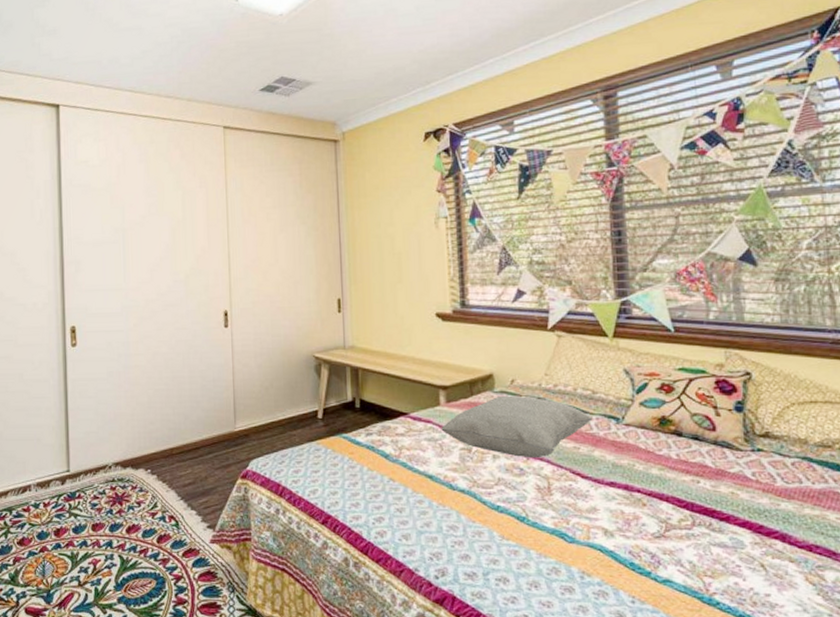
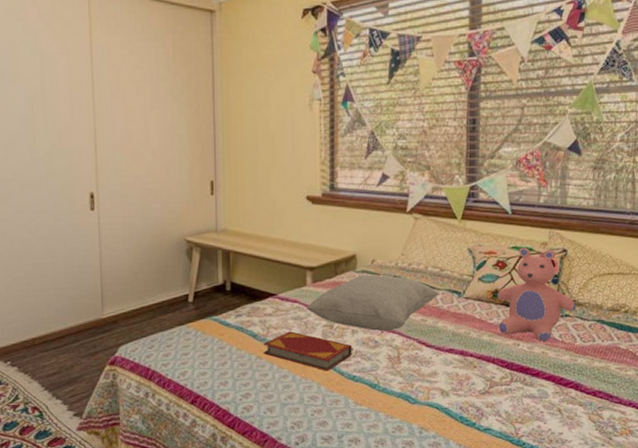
hardback book: none [395,453,495,499] -> present [263,331,352,371]
teddy bear: none [665,369,772,480] -> present [497,247,577,342]

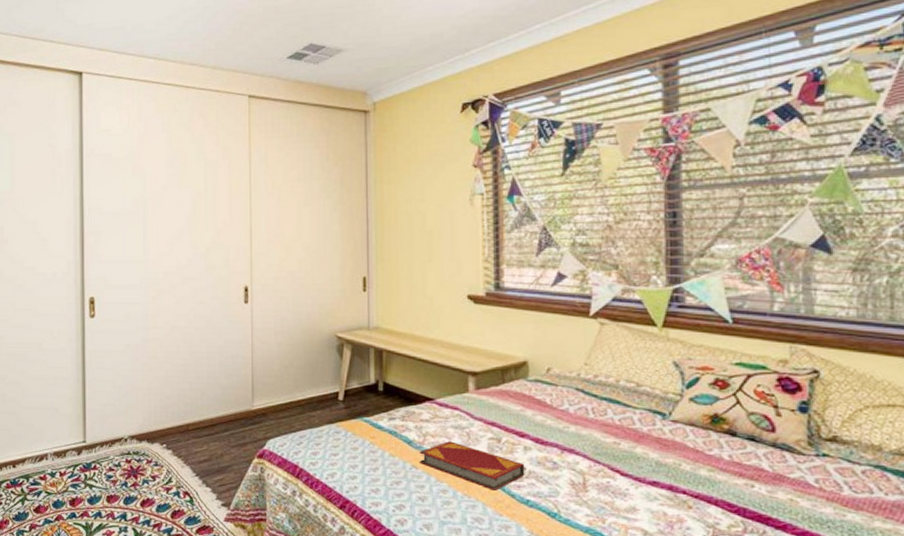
cushion: present [307,274,438,332] -> none [469,384,634,452]
teddy bear: present [497,247,577,342] -> none [718,364,840,486]

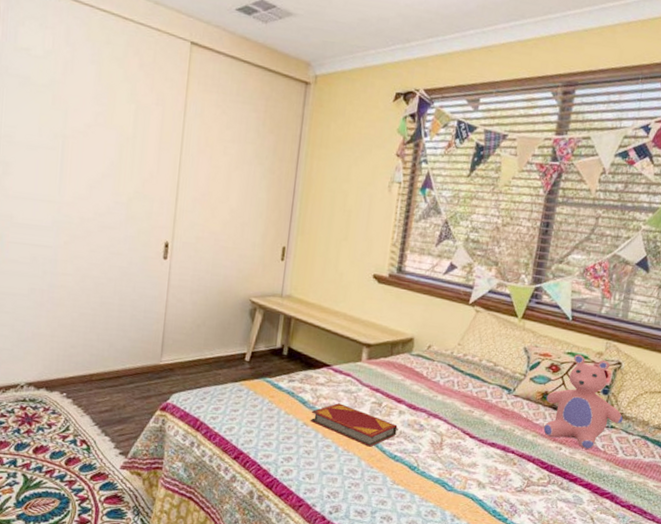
teddy bear: none [718,364,840,486] -> present [543,354,624,449]

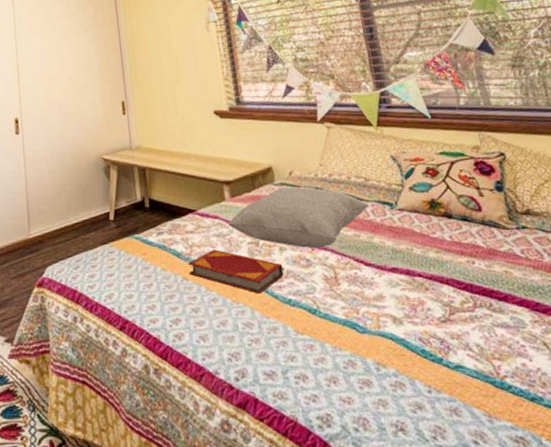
cushion: none [358,358,489,417] -> present [228,187,368,249]
teddy bear: present [543,354,624,449] -> none [434,152,534,259]

